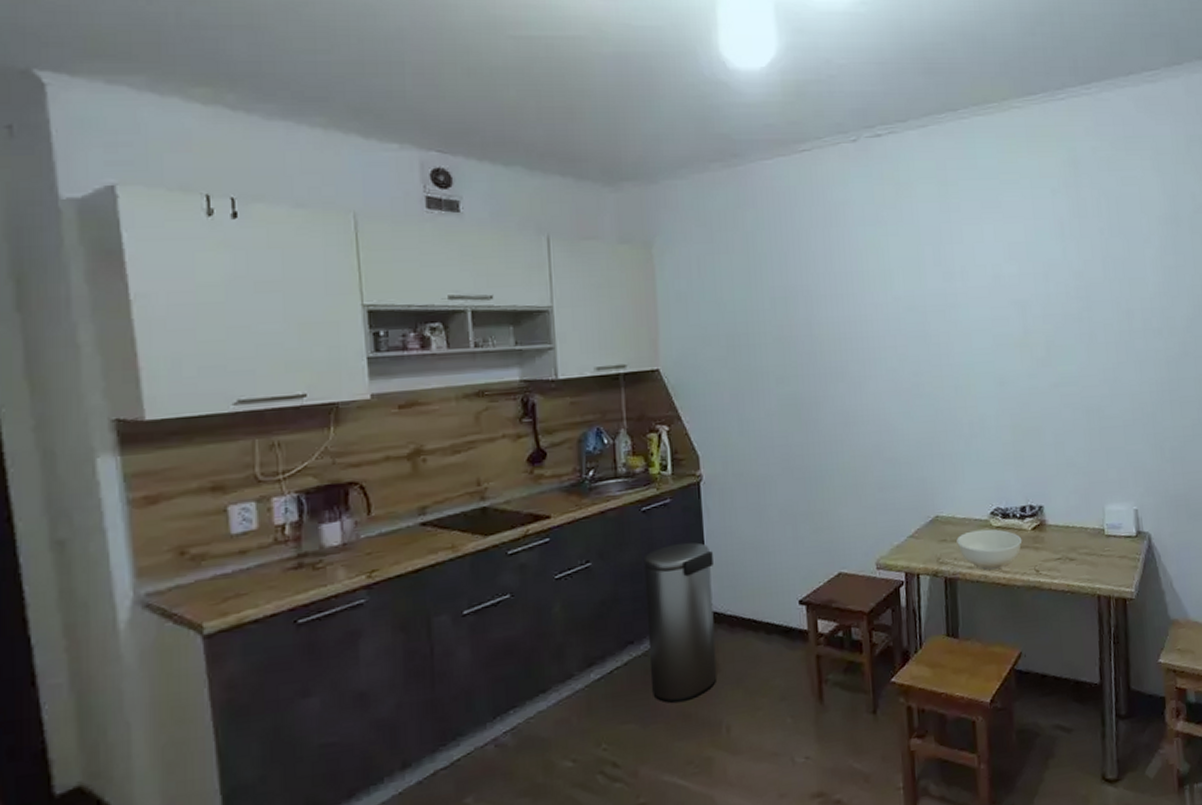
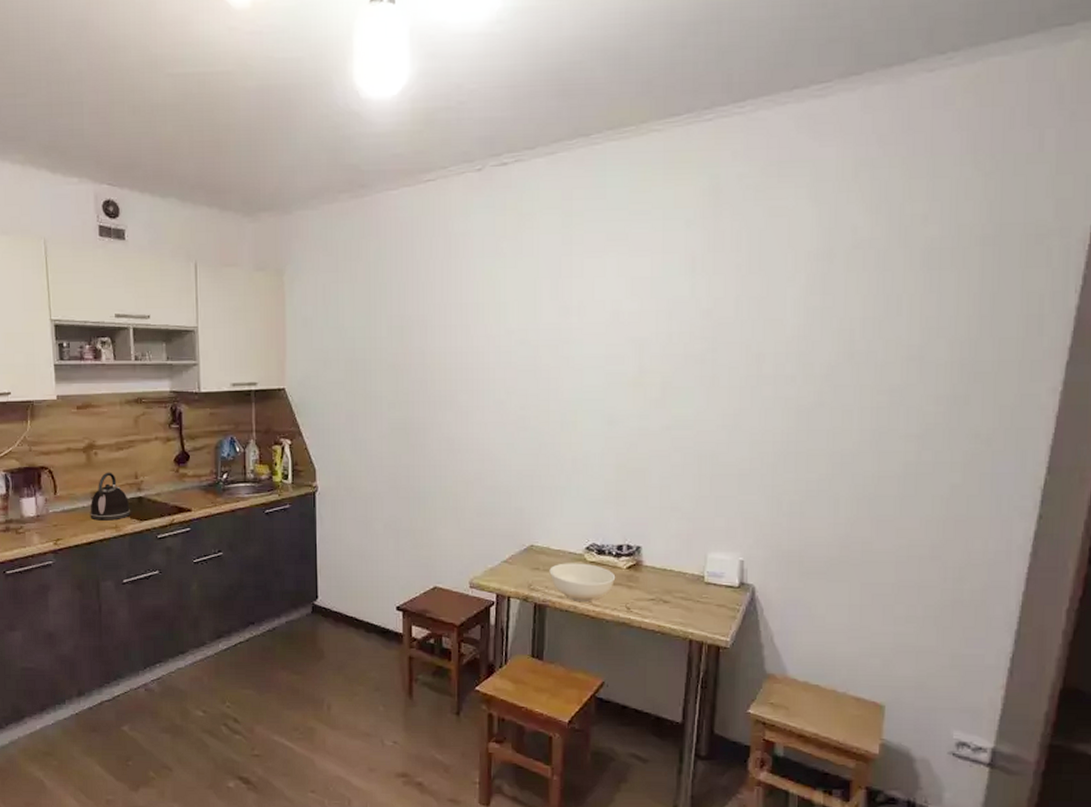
kettle: none [417,480,471,542] -> present [90,472,130,521]
pedal bin: present [643,542,718,703] -> none [265,544,323,679]

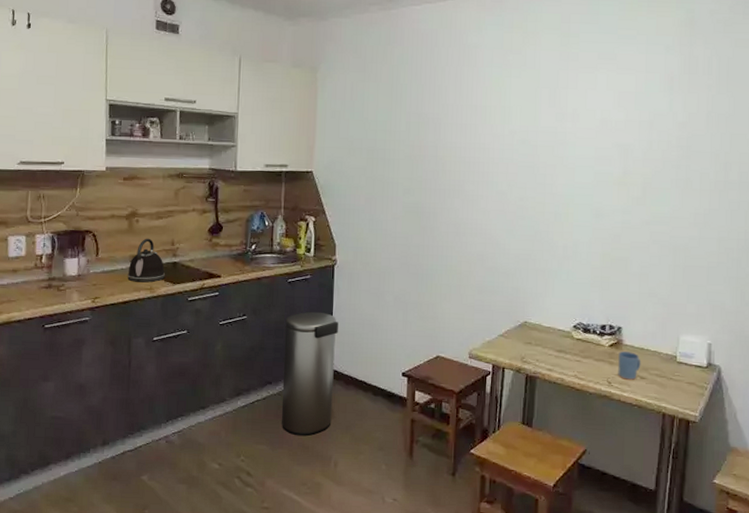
pedal bin: none [265,544,323,679] -> present [281,311,338,436]
bowl: present [549,563,616,601] -> none [540,339,599,375]
mug: none [638,574,664,604] -> present [618,351,641,380]

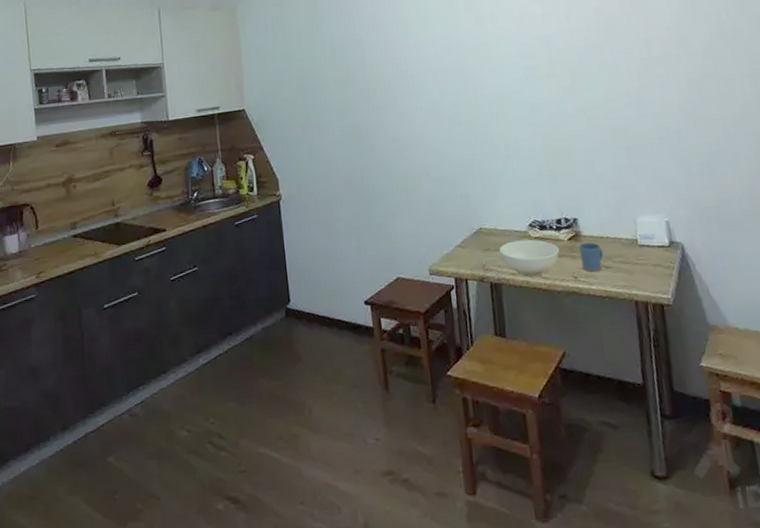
kettle: present [127,238,165,283] -> none [70,202,109,250]
pedal bin: present [281,311,338,436] -> none [237,251,300,386]
bowl: none [540,339,599,375] -> present [499,239,560,276]

